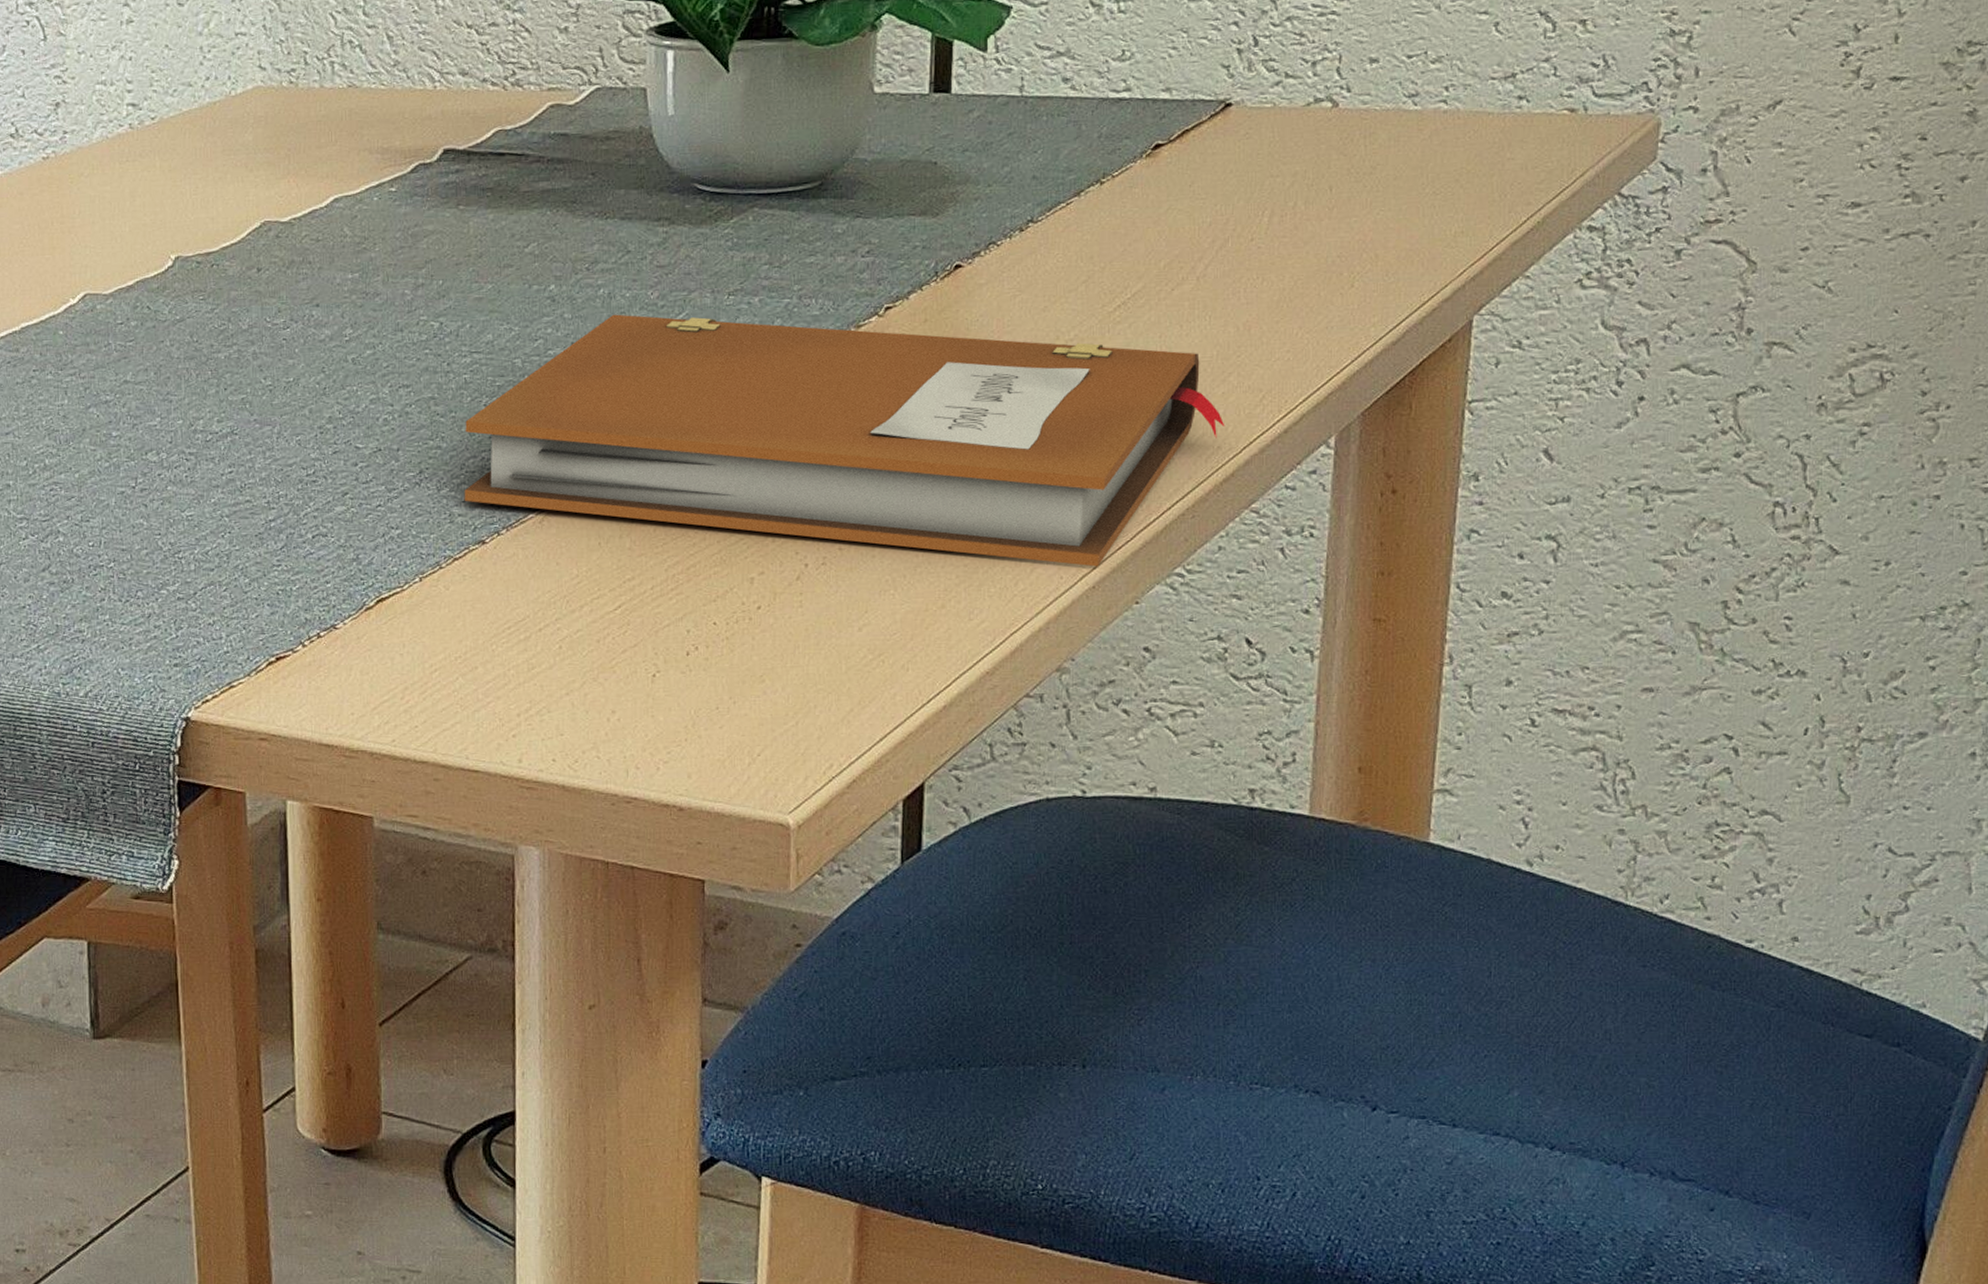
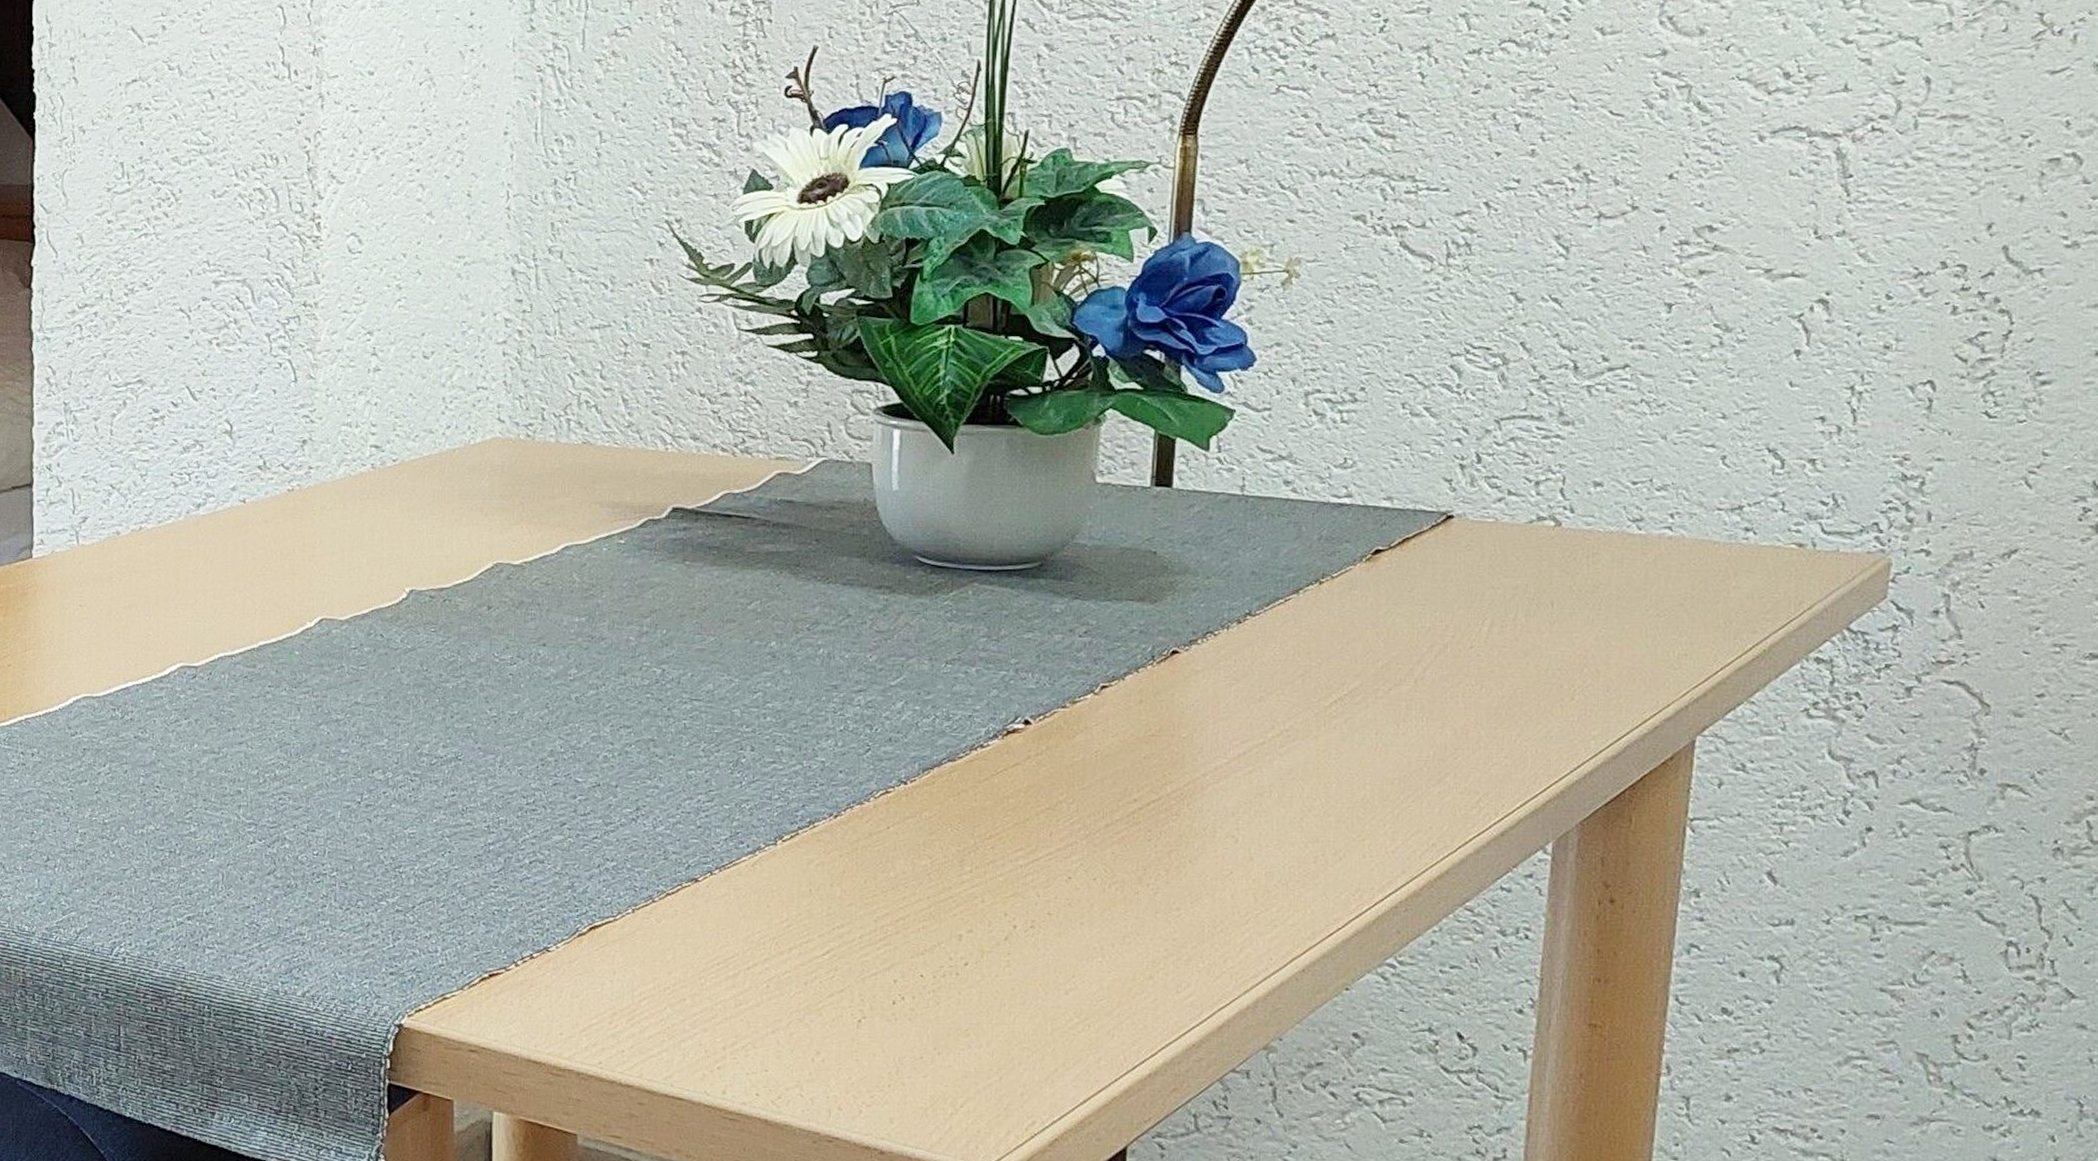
notebook: present [464,314,1225,567] -> none [679,673,1441,951]

